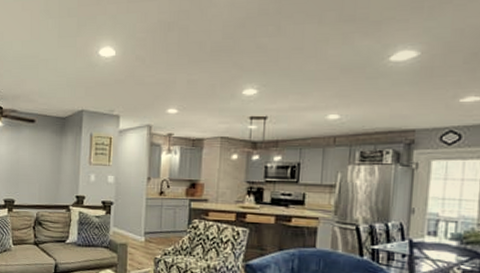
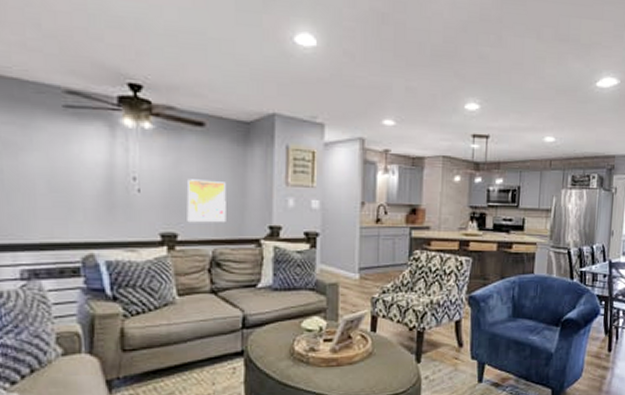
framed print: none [21,161,47,193] -> present [186,179,226,223]

